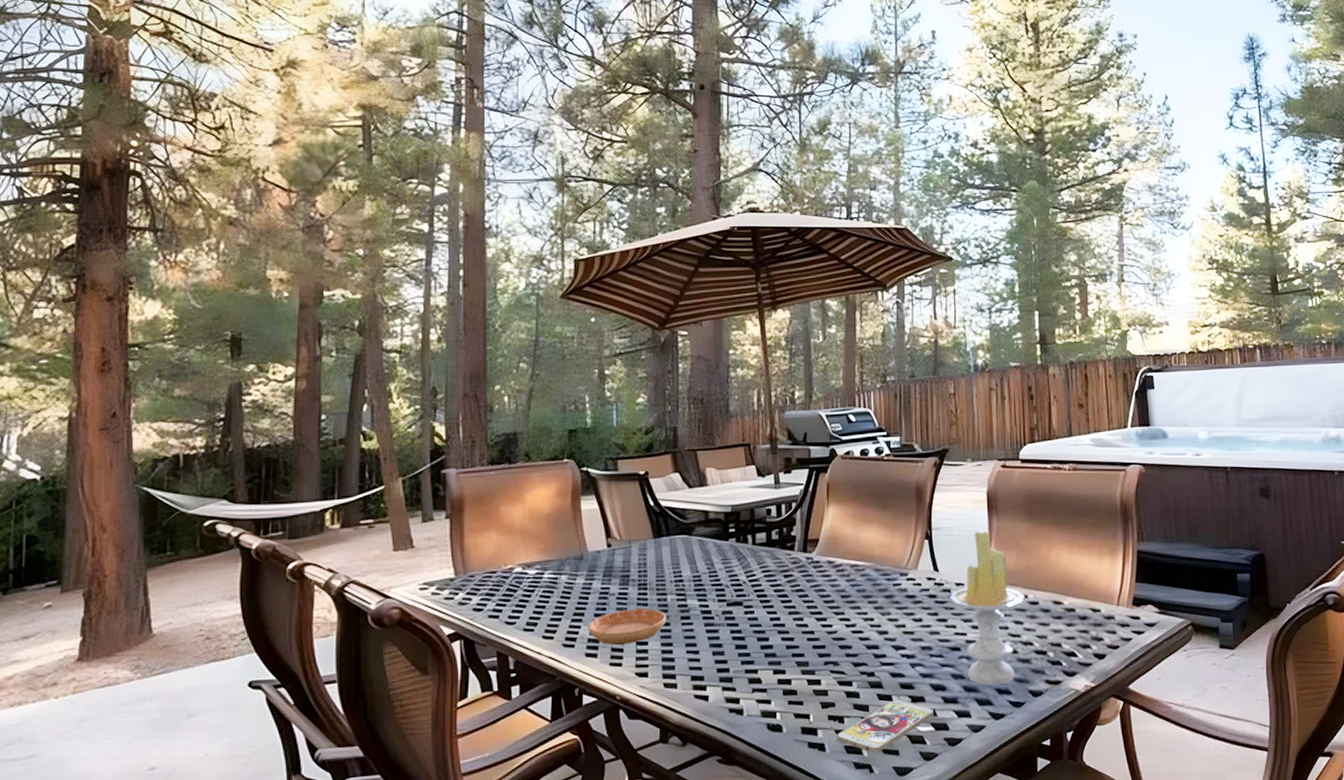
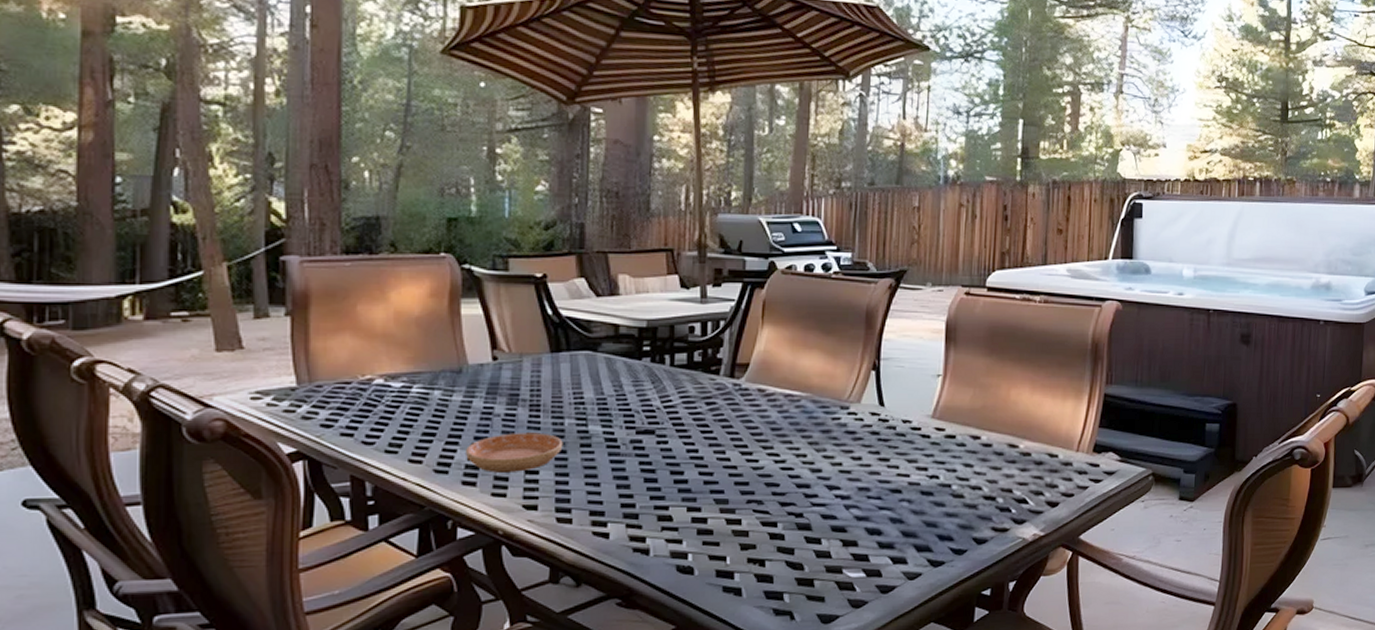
smartphone: present [837,699,934,753] -> none [756,543,866,600]
candle: present [950,531,1025,686] -> none [894,365,978,532]

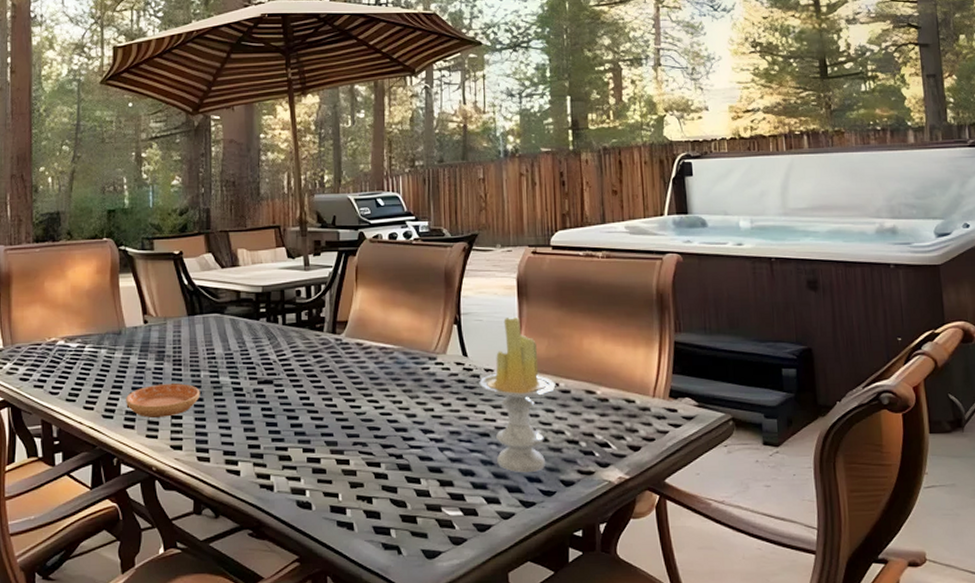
candle: none [894,365,978,532] -> present [479,318,556,474]

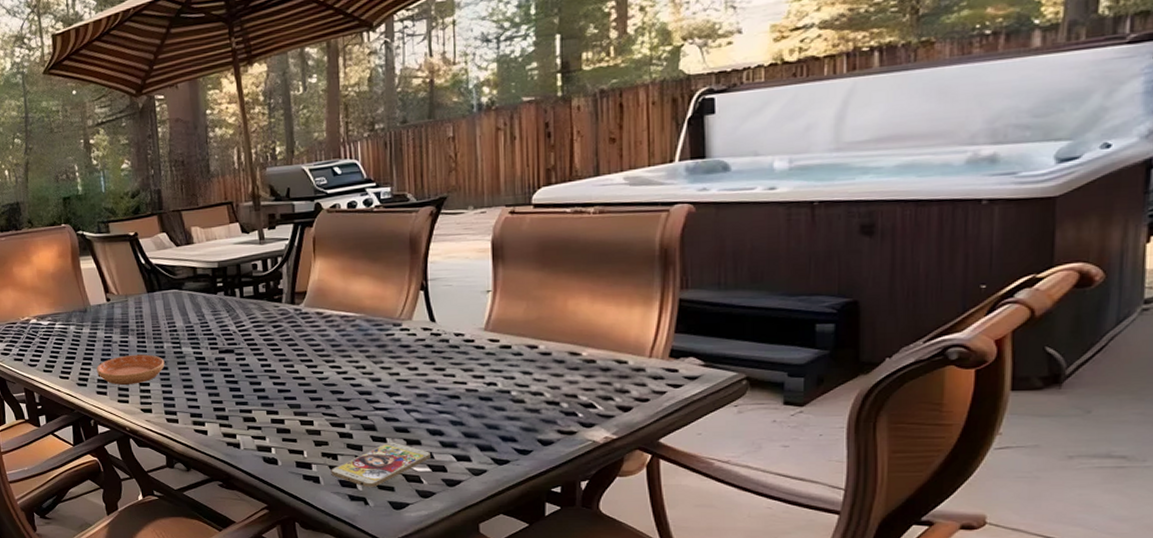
smartphone: none [365,483,462,535] -> present [331,442,431,488]
candle: present [479,318,556,474] -> none [448,281,535,433]

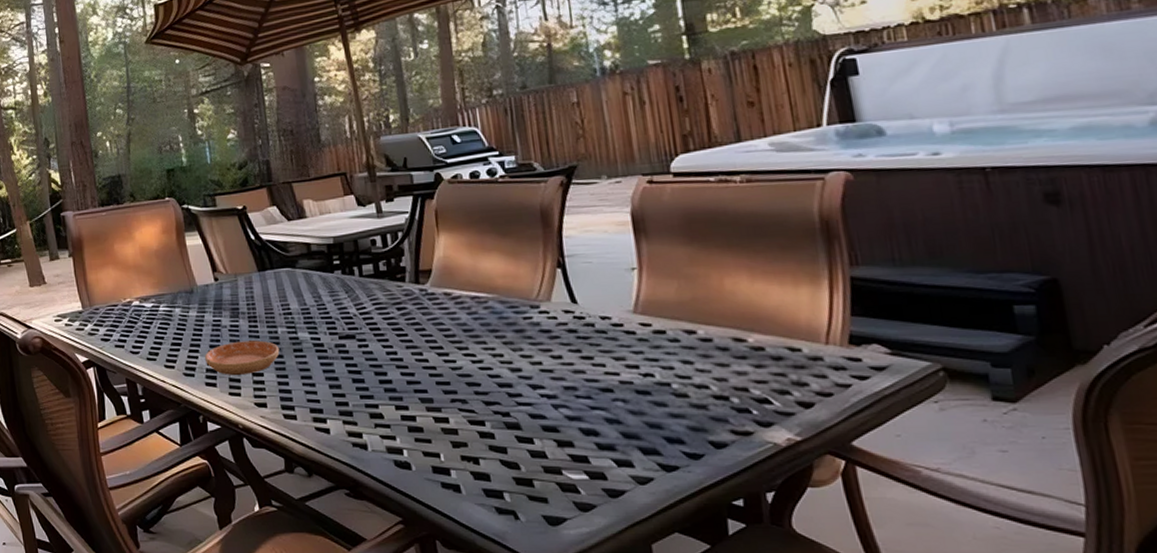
smartphone: present [331,442,431,488] -> none [472,443,587,499]

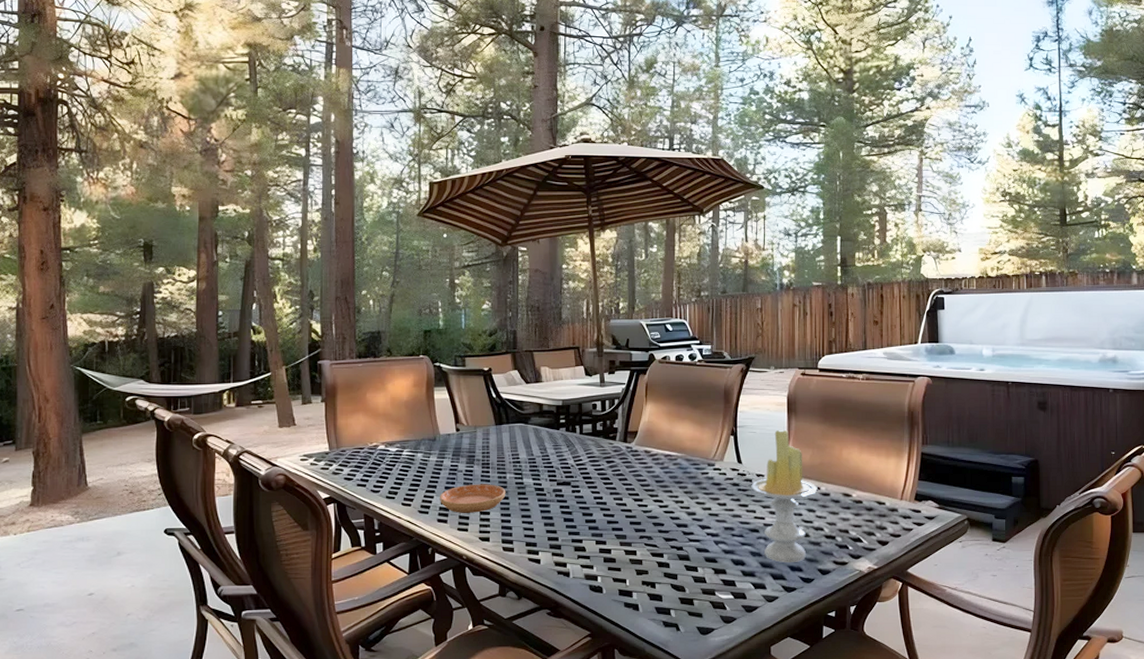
candle: none [594,257,693,434] -> present [751,430,818,564]

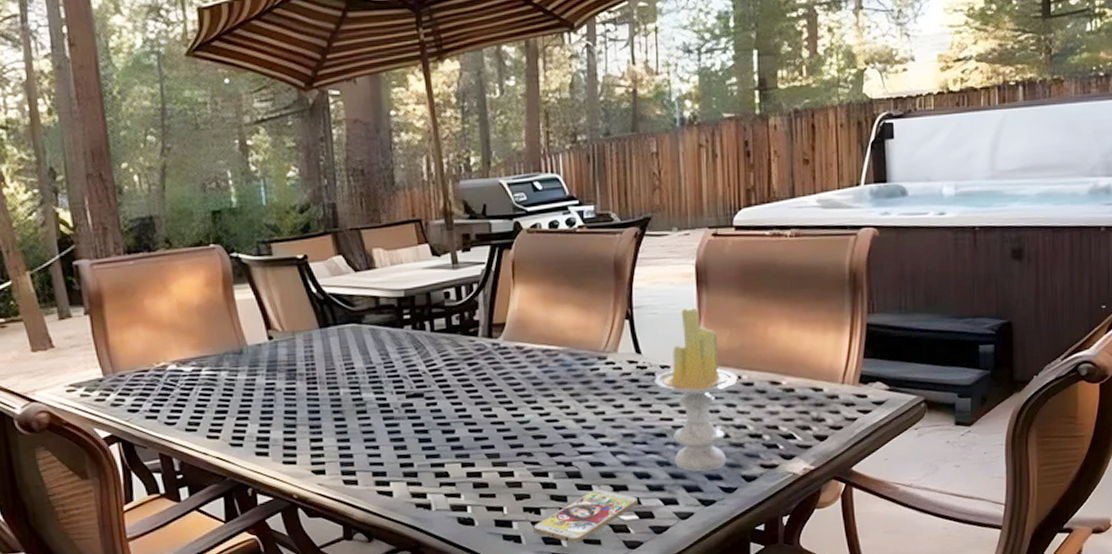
saucer: present [439,484,506,513] -> none [254,403,341,443]
smartphone: none [649,571,733,615] -> present [533,489,638,544]

